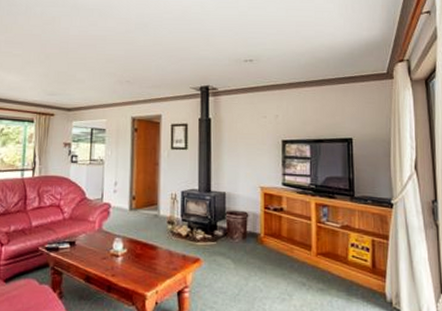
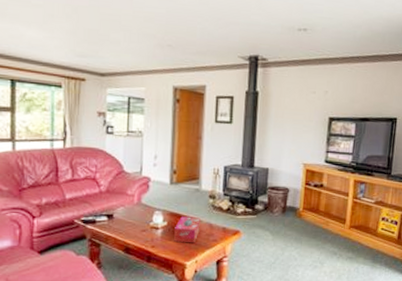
tissue box: none [134,243,160,272] -> present [174,216,201,243]

